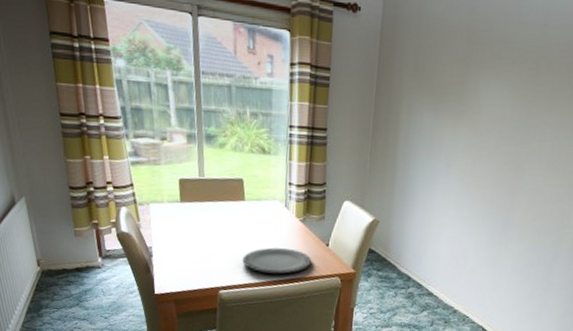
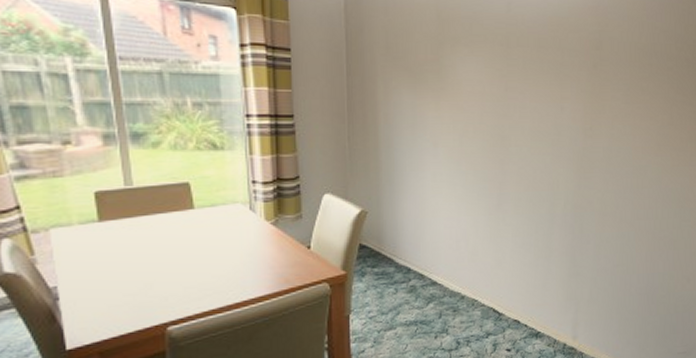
plate: present [242,247,312,274] -> none [197,259,291,294]

